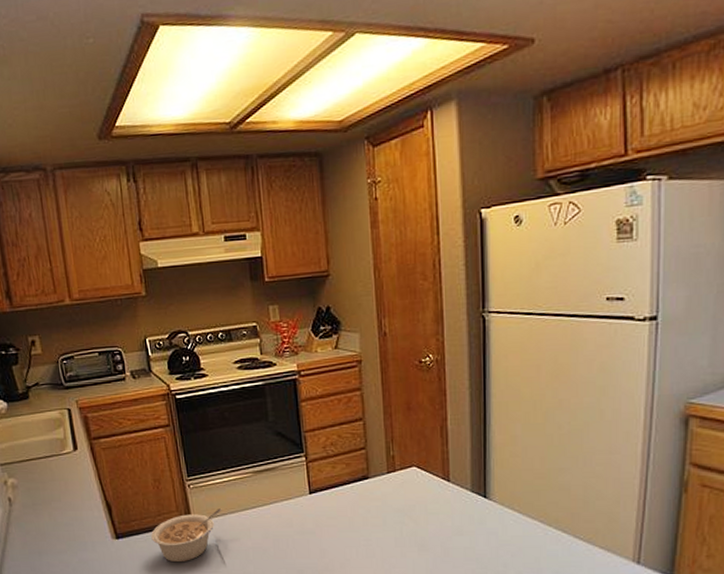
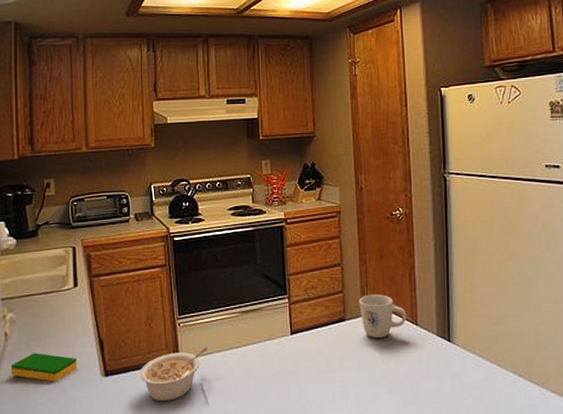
dish sponge: none [19,517,86,545] -> present [11,353,77,382]
mug: none [384,450,438,495] -> present [359,294,407,338]

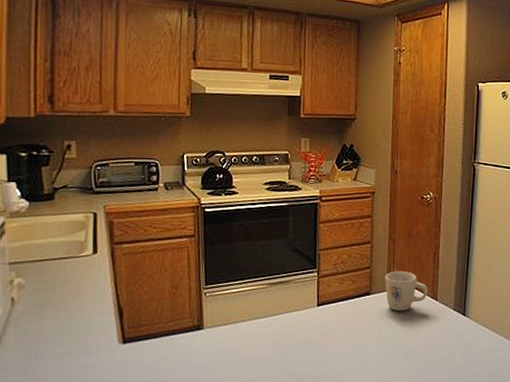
dish sponge: present [11,353,77,382] -> none [17,319,92,349]
legume: present [139,347,209,402] -> none [160,317,234,368]

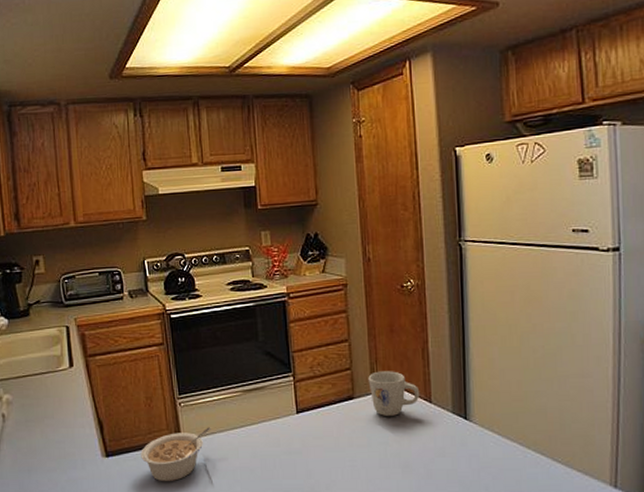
legume: none [160,317,234,368] -> present [141,427,211,482]

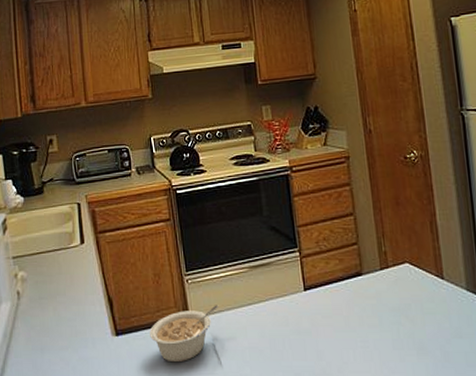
mug: present [368,371,420,416] -> none [376,245,431,293]

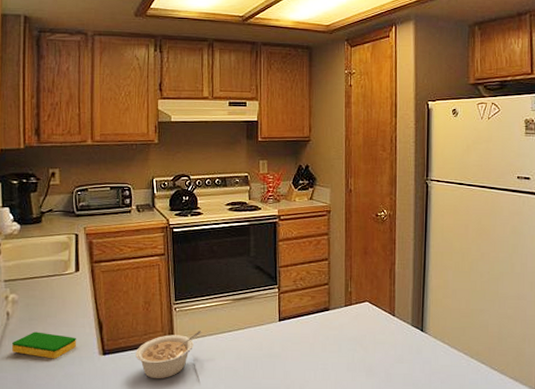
dish sponge: none [25,311,88,342] -> present [12,331,76,359]

